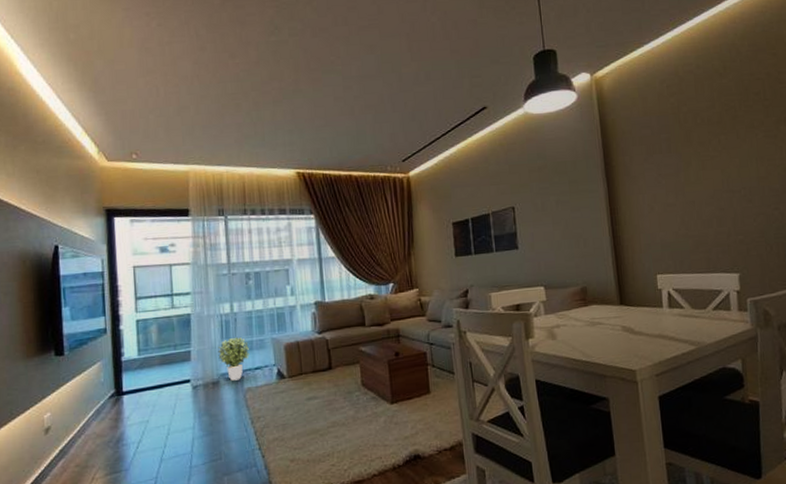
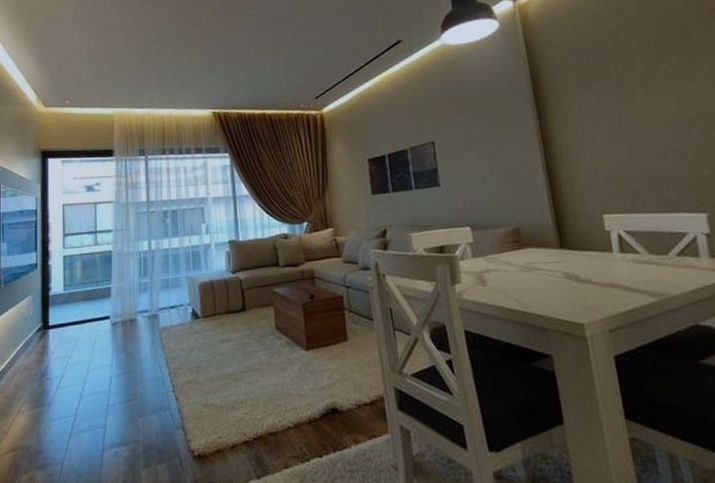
potted plant: present [218,338,249,381] -> none [136,275,165,319]

